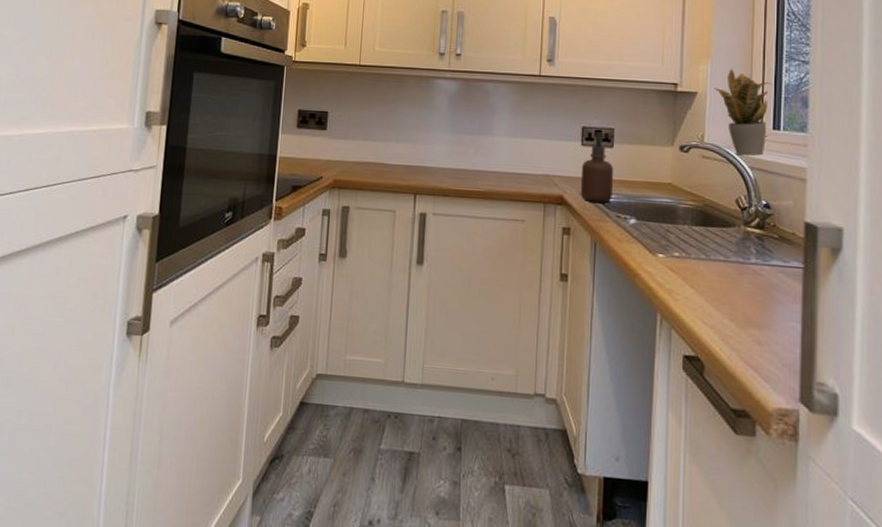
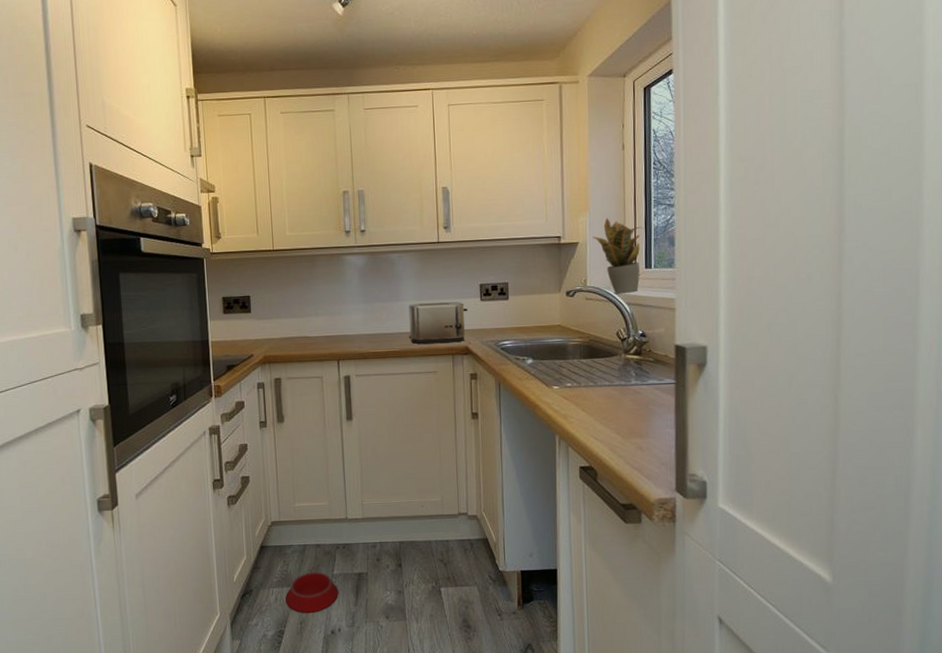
pet bowl: none [320,442,383,495] -> present [286,571,338,613]
toaster: none [497,140,567,190] -> present [408,301,468,345]
soap dispenser: present [580,132,614,204] -> none [482,287,511,350]

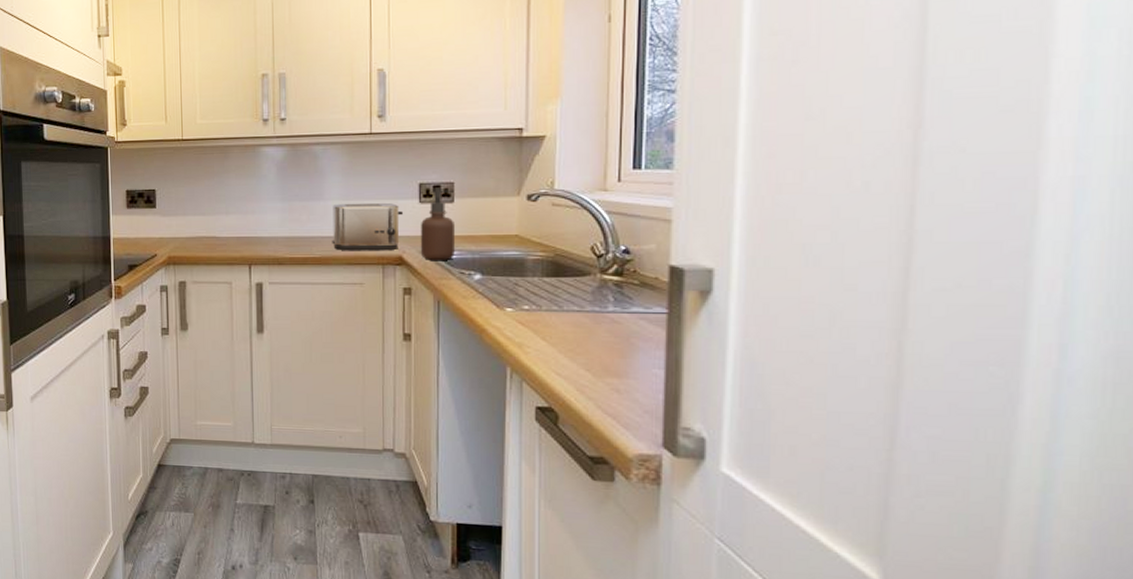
pet bowl: present [286,571,338,613] -> none [183,498,241,544]
soap dispenser: none [482,287,511,350] -> present [420,187,456,261]
potted plant: present [593,218,644,295] -> none [564,106,633,200]

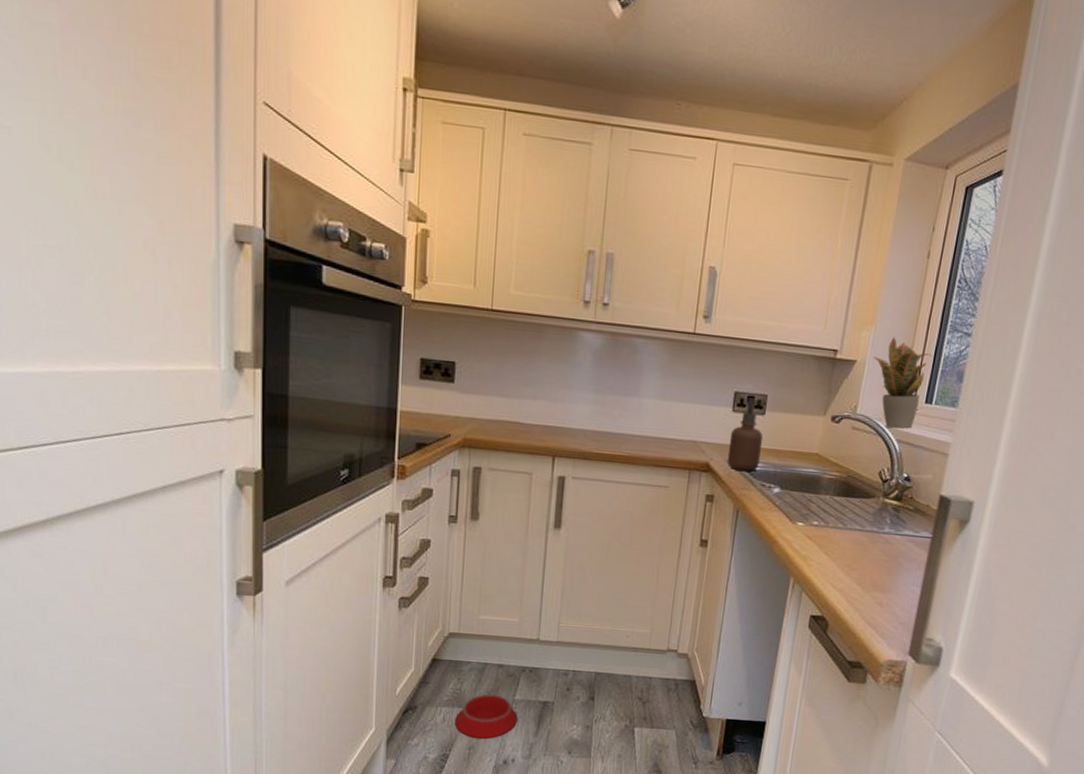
pet bowl: none [183,498,241,544] -> present [455,694,518,739]
toaster: present [332,202,404,251] -> none [642,402,716,457]
potted plant: none [564,106,633,200] -> present [873,337,933,430]

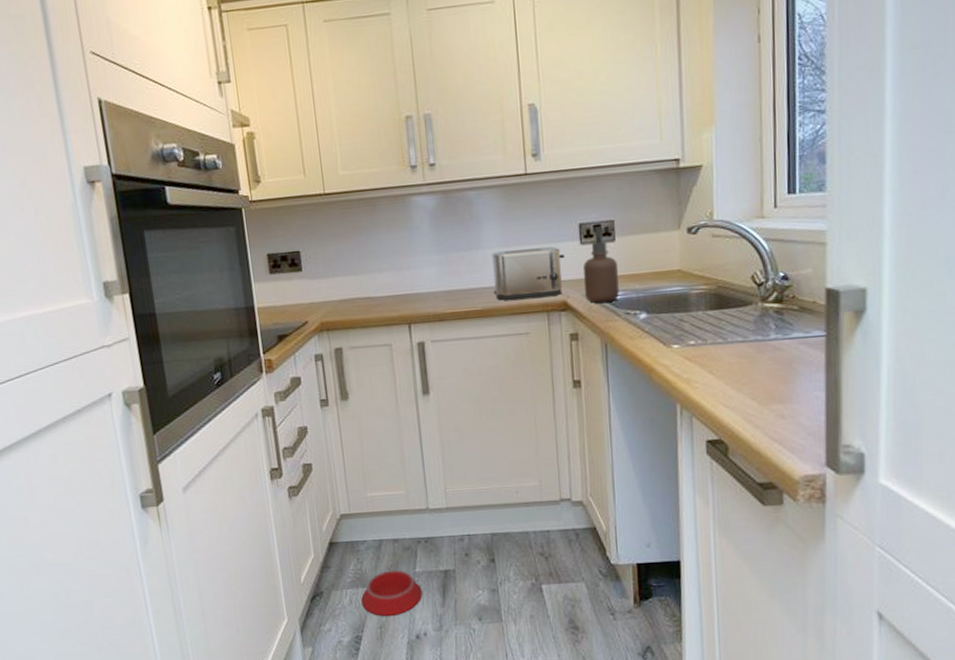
toaster: none [642,402,716,457] -> present [492,246,565,301]
potted plant: present [873,337,933,430] -> none [720,132,786,229]

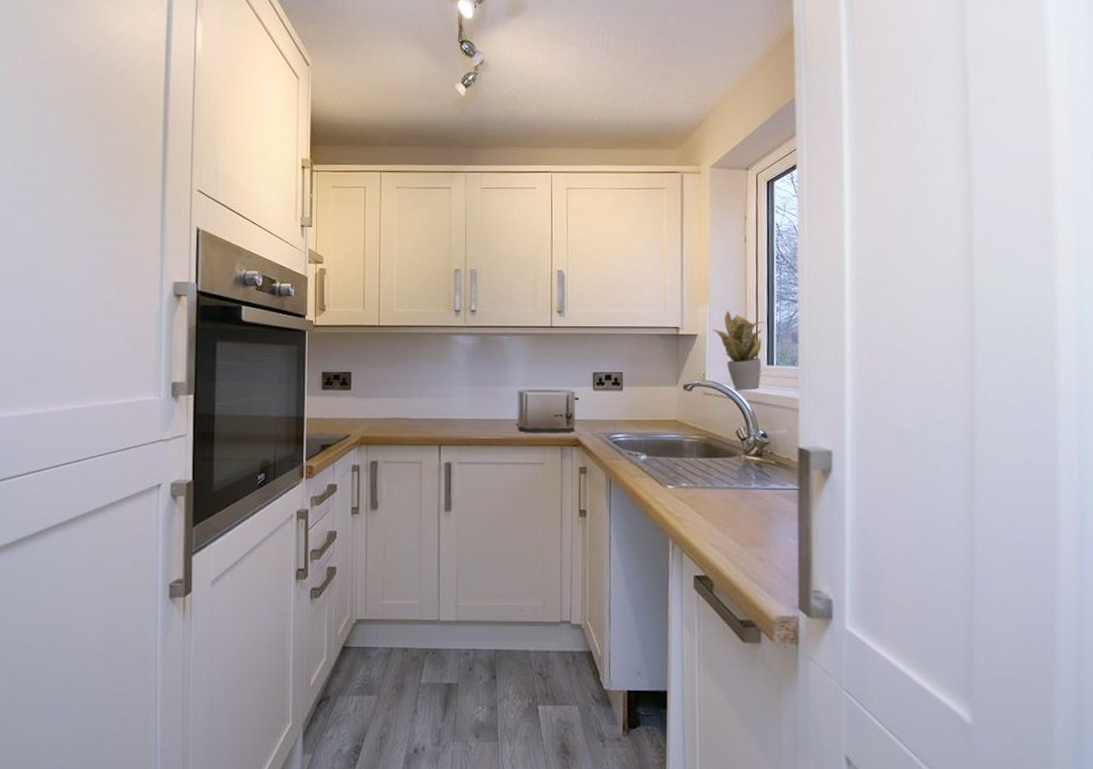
pet bowl: present [361,569,422,616] -> none [366,679,425,726]
soap dispenser: present [583,226,619,304] -> none [594,376,625,443]
potted plant: none [720,132,786,229] -> present [713,311,766,391]

